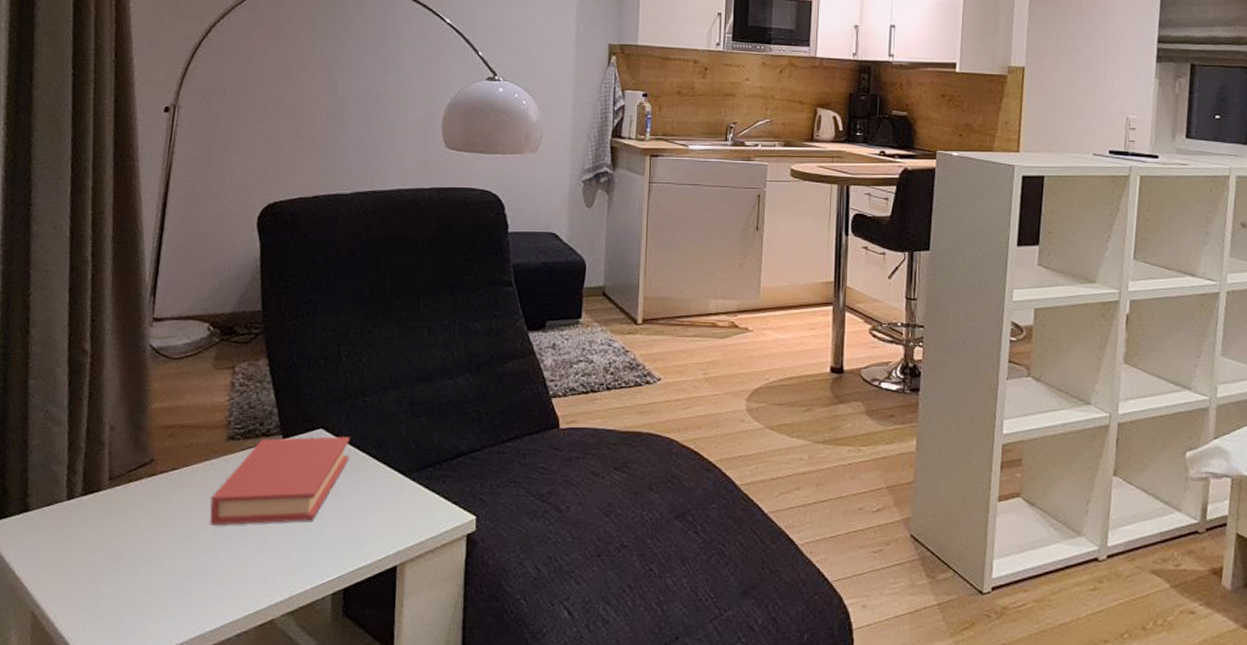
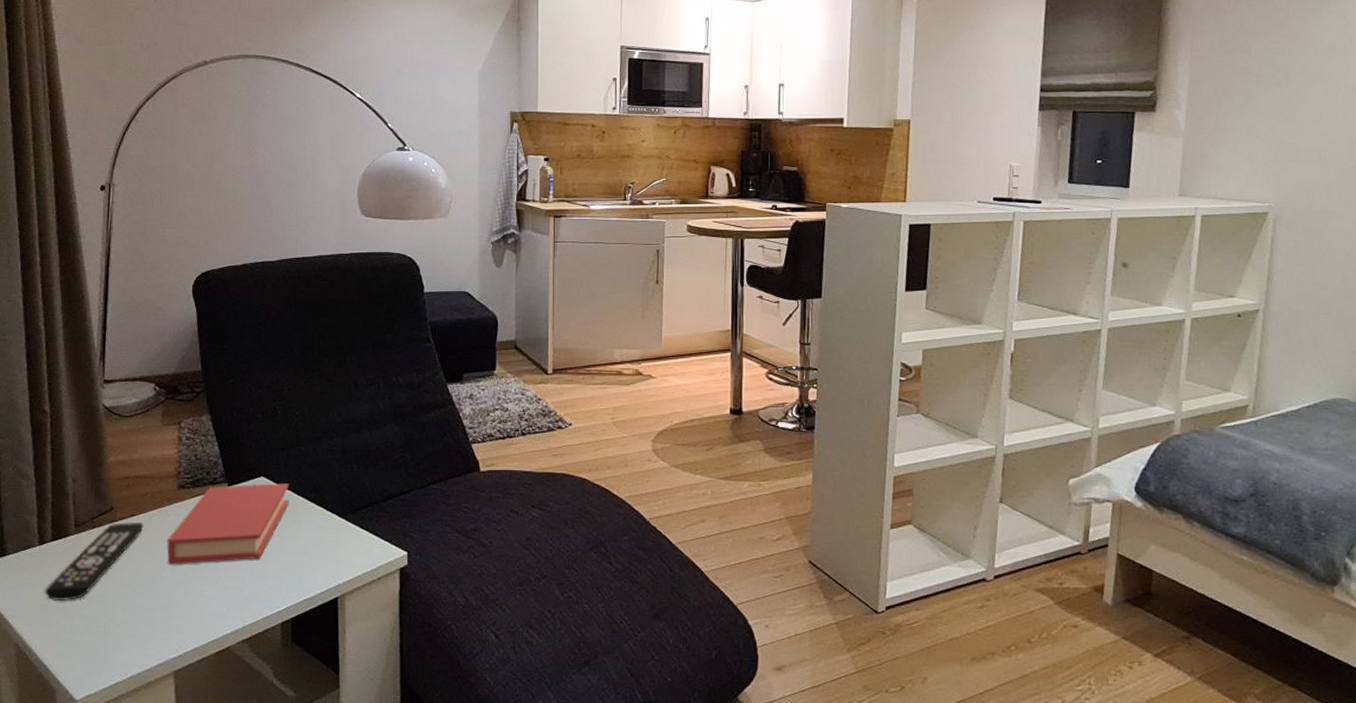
remote control: none [70,476,186,565] -> present [45,521,144,602]

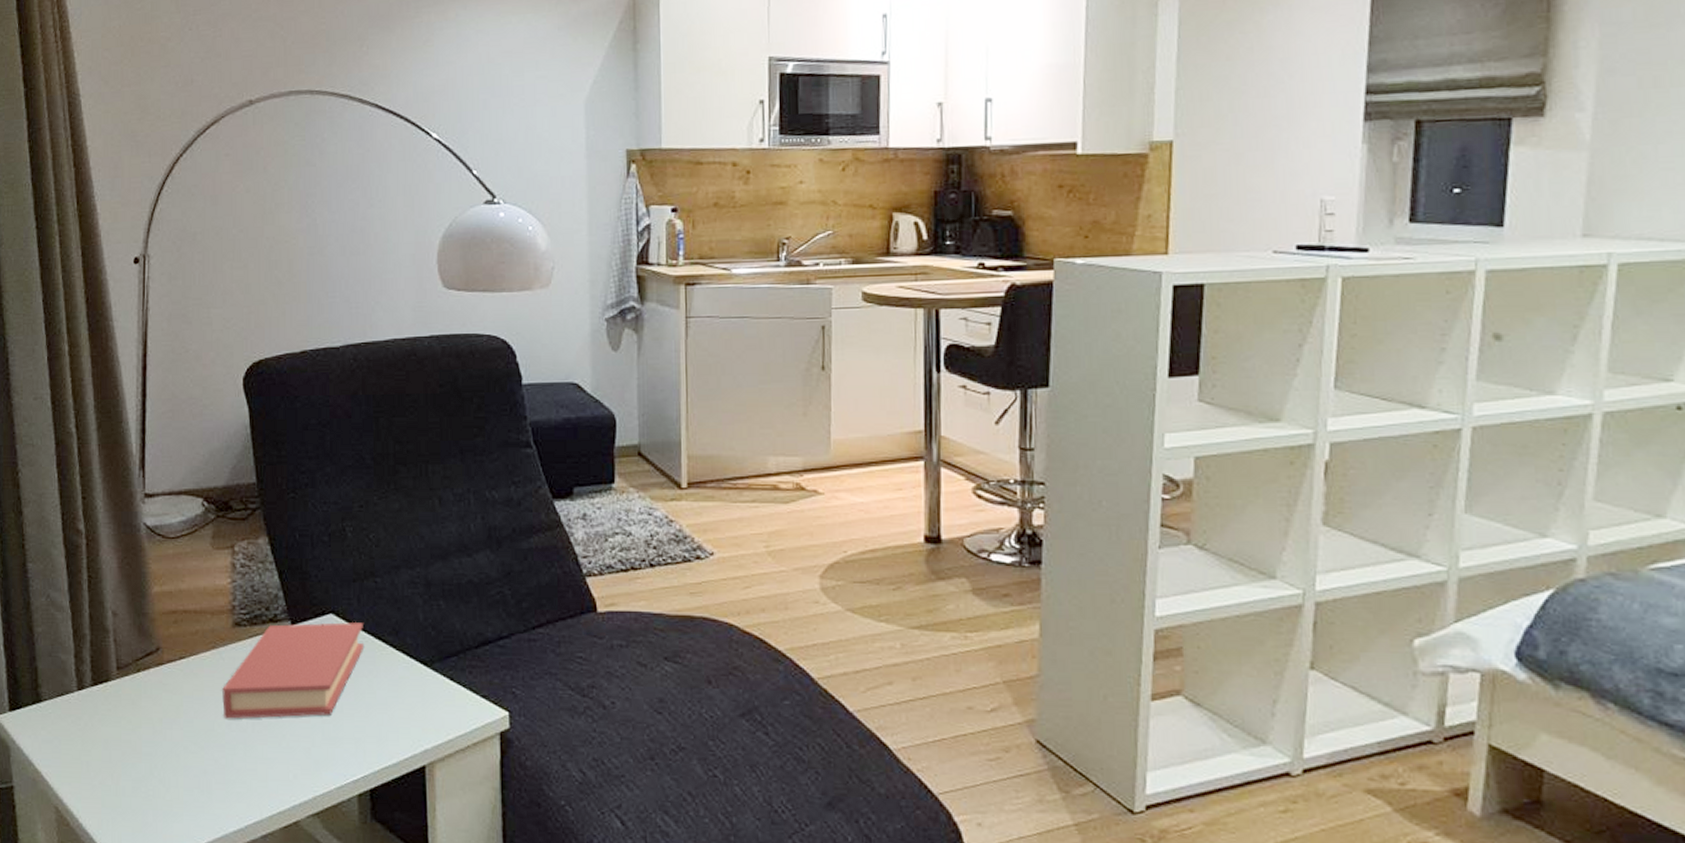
remote control: present [45,521,144,602] -> none [86,665,195,759]

